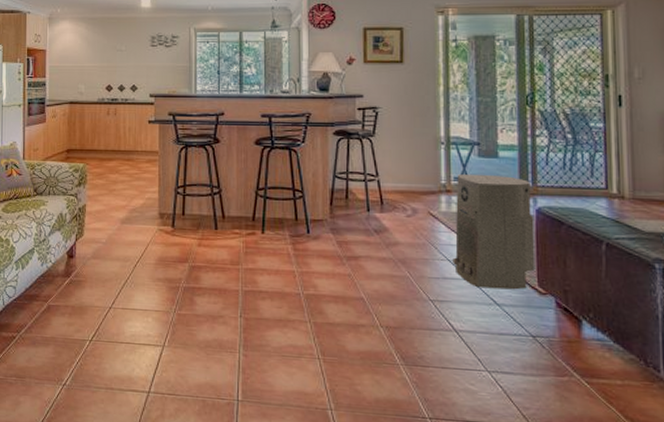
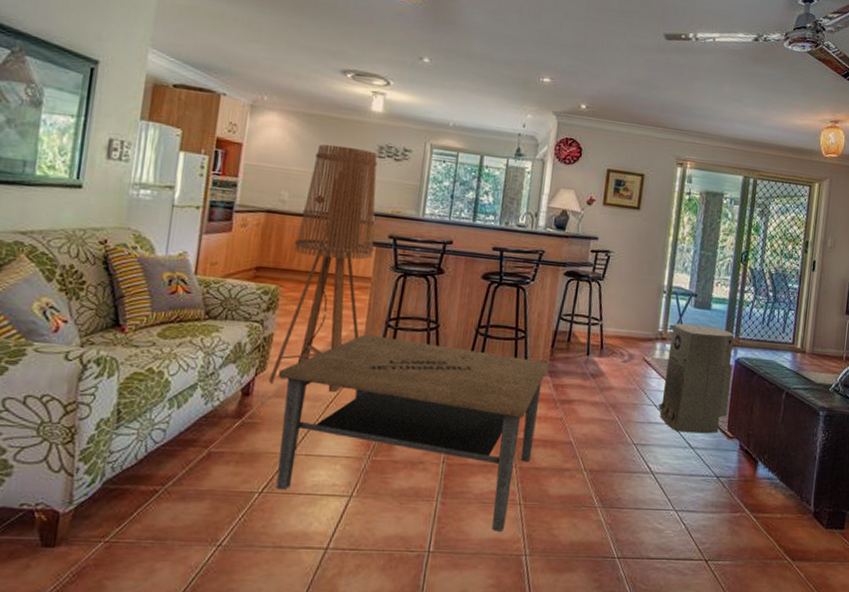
floor lamp: none [87,40,157,254] -> present [269,144,378,393]
coffee table: none [93,201,330,385] -> present [276,334,550,531]

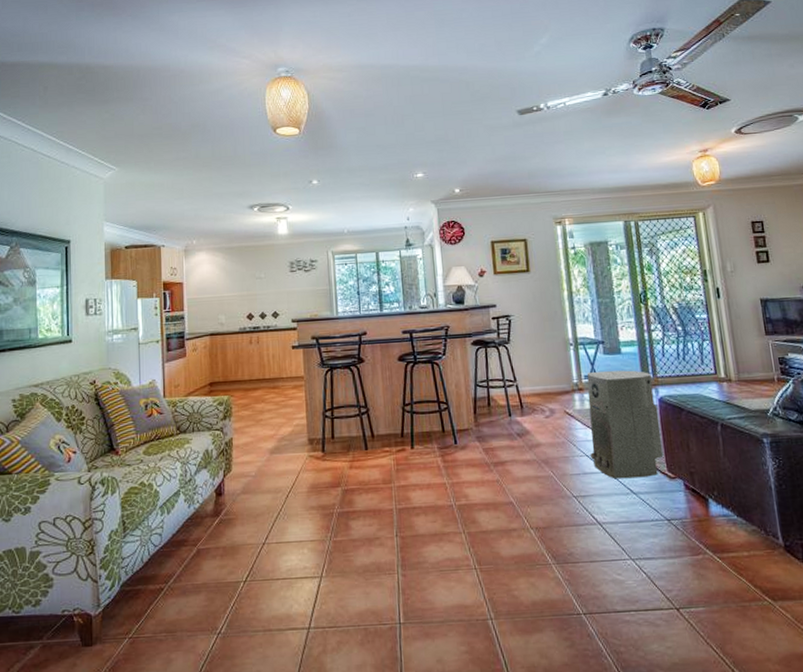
floor lamp: present [269,144,378,393] -> none [235,268,303,484]
coffee table: present [276,334,550,531] -> none [242,426,477,598]

